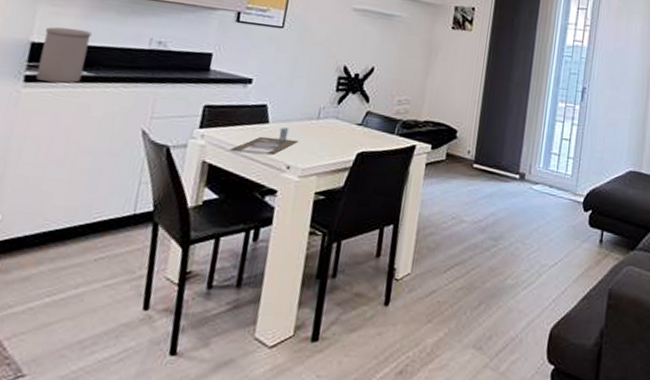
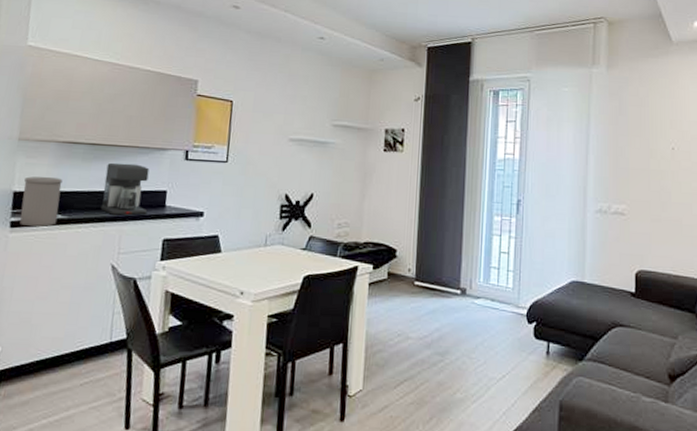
coffee maker: none [134,18,195,78] -> present [100,162,150,216]
place setting: present [231,127,298,154] -> none [189,256,249,281]

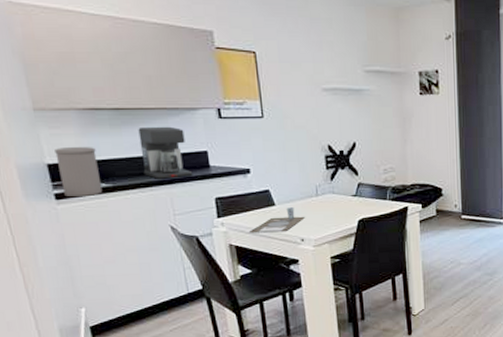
place setting: none [189,256,249,281] -> present [250,207,305,232]

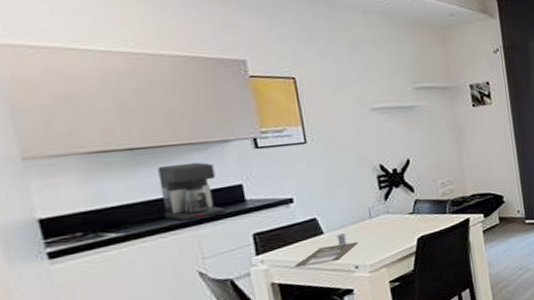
canister: present [55,147,103,198] -> none [49,194,112,254]

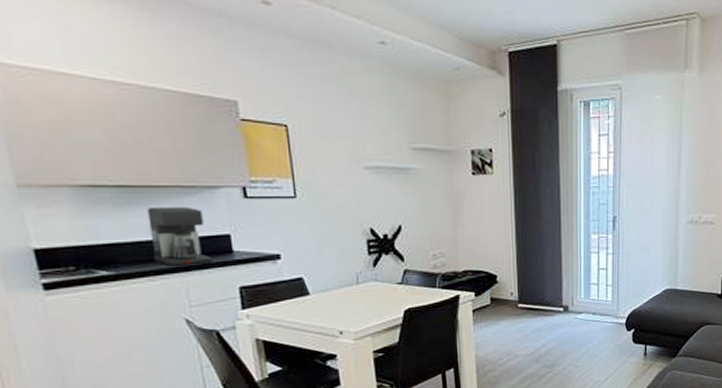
place setting: present [295,233,358,267] -> none [280,297,344,325]

